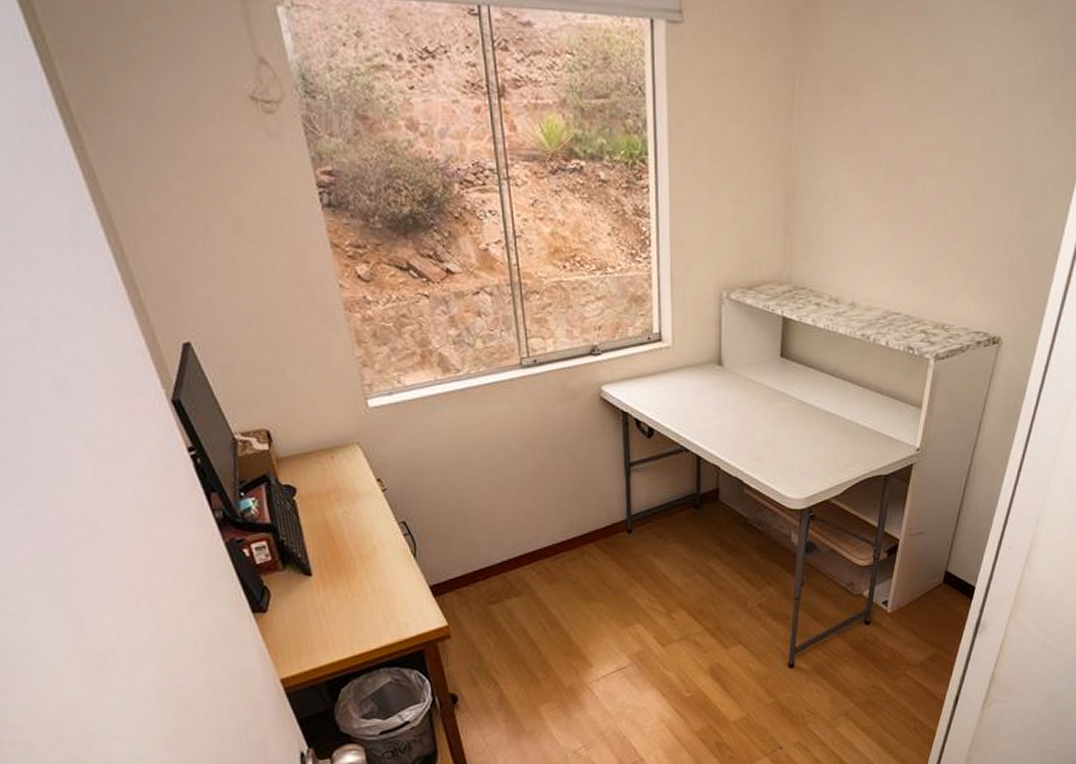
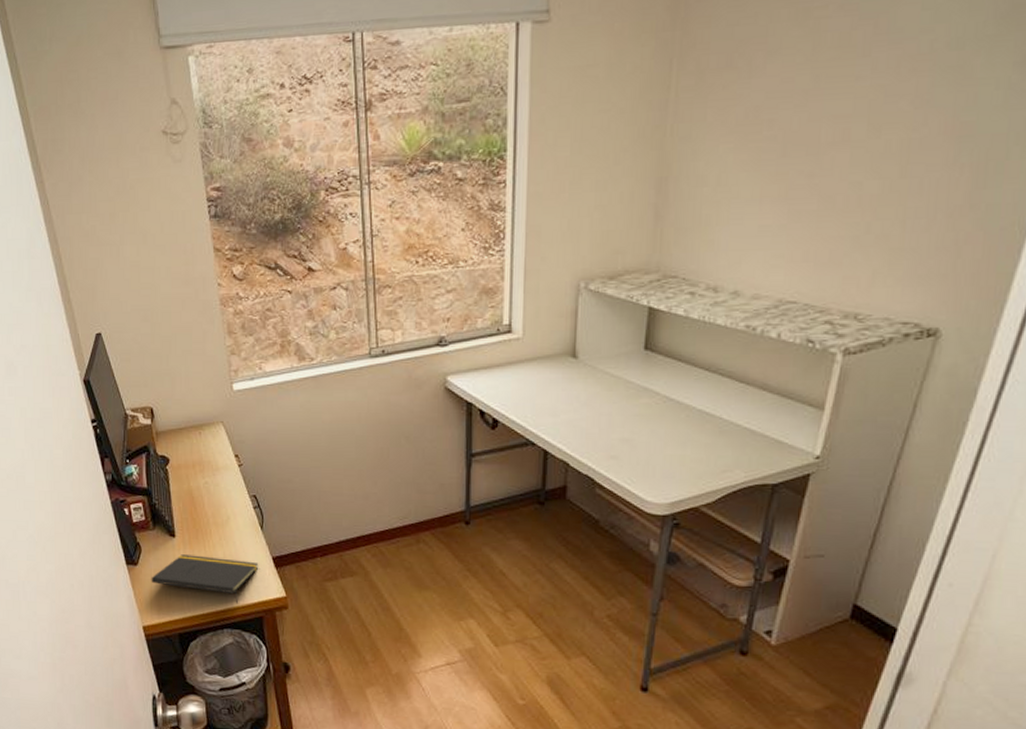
notepad: none [285,593,414,640] -> present [151,554,258,604]

